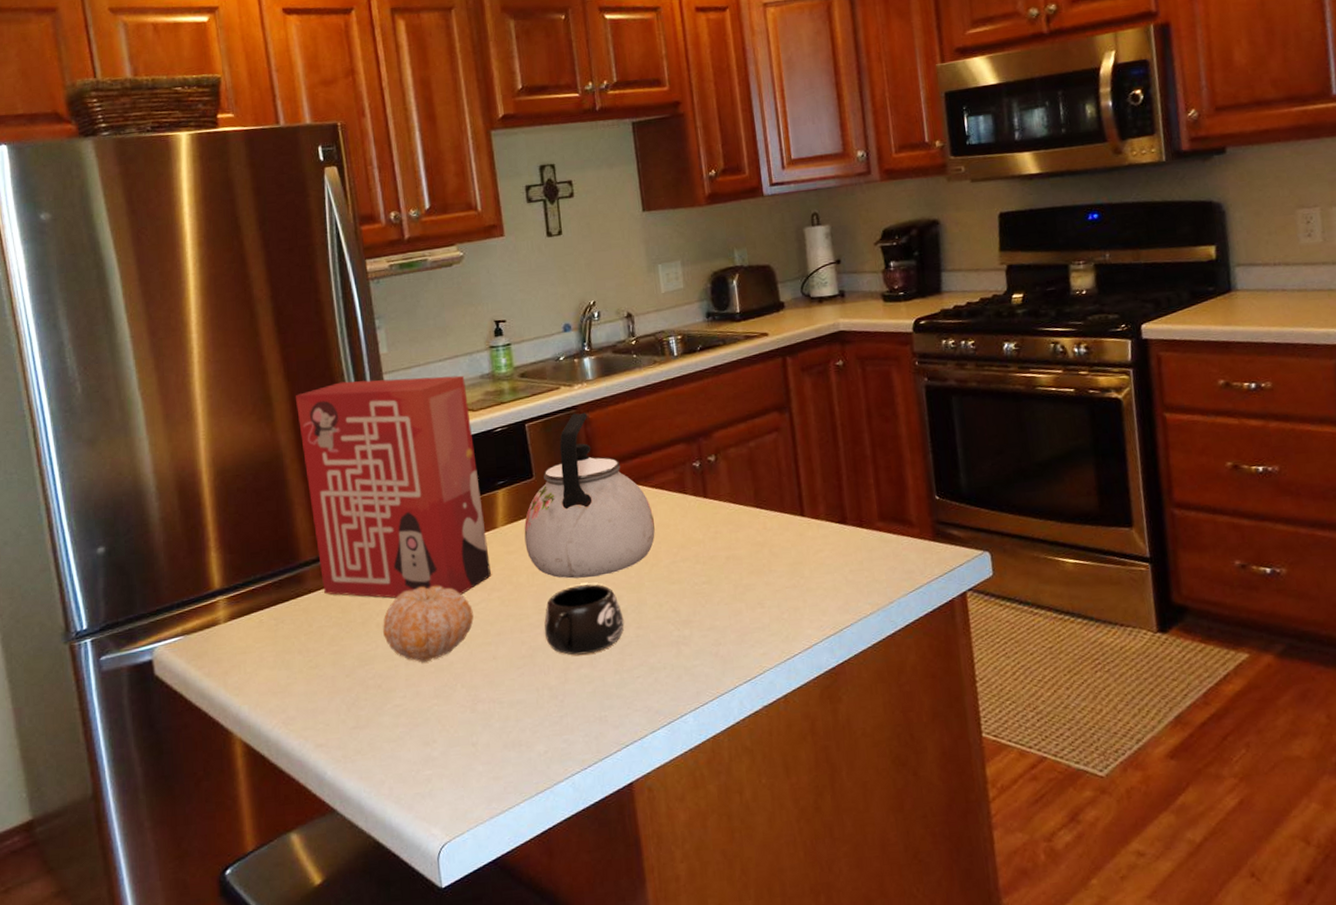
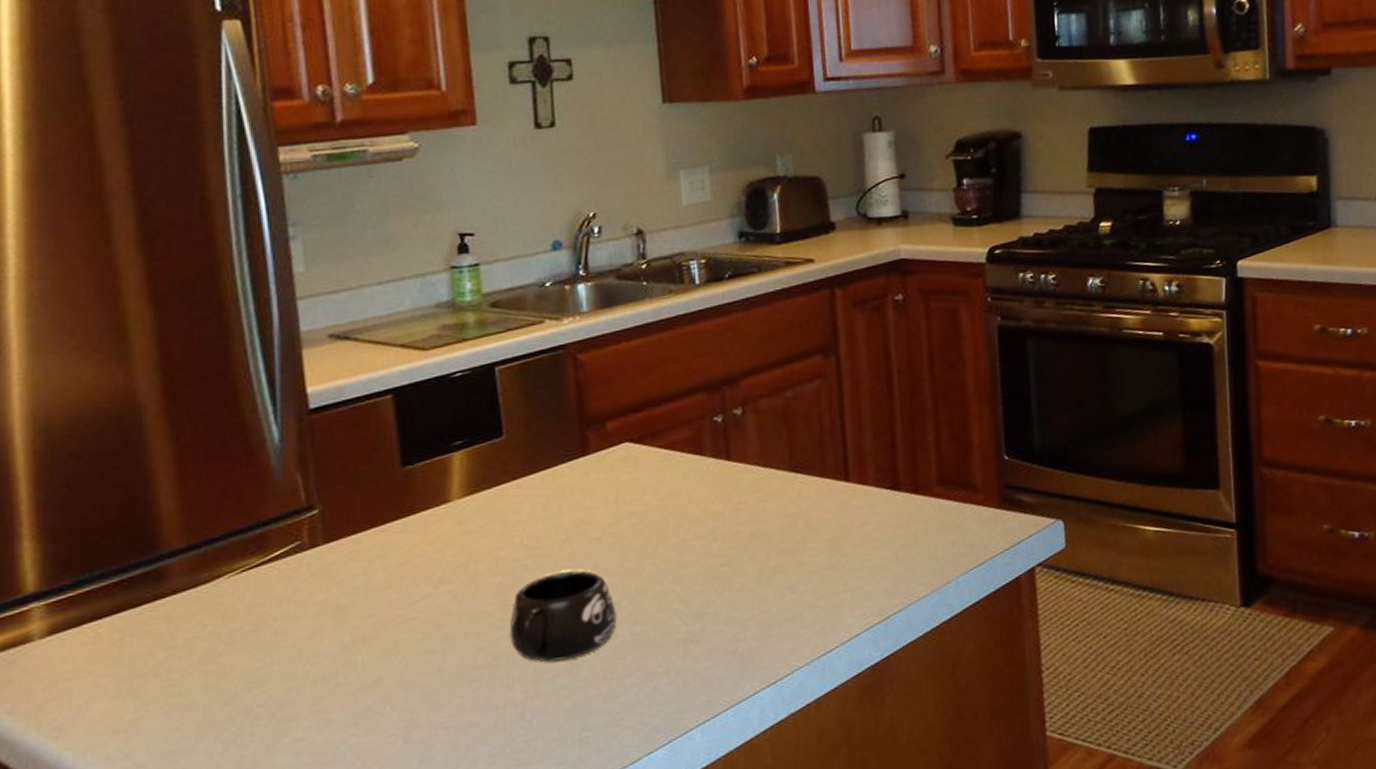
cereal box: present [296,375,491,598] -> none [165,303,439,597]
fruit: present [383,585,474,663] -> none [282,577,413,681]
kettle: present [524,412,655,579] -> none [487,353,662,565]

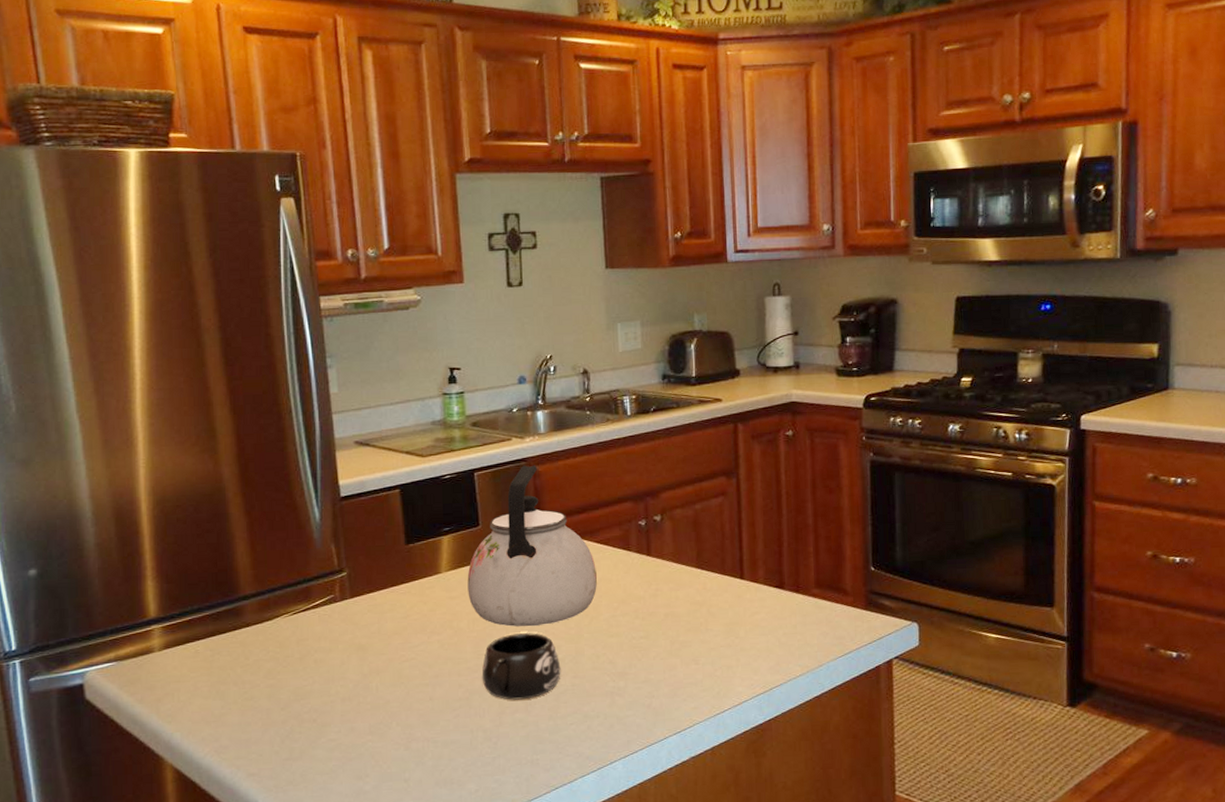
kettle: none [487,353,662,565] -> present [467,465,597,627]

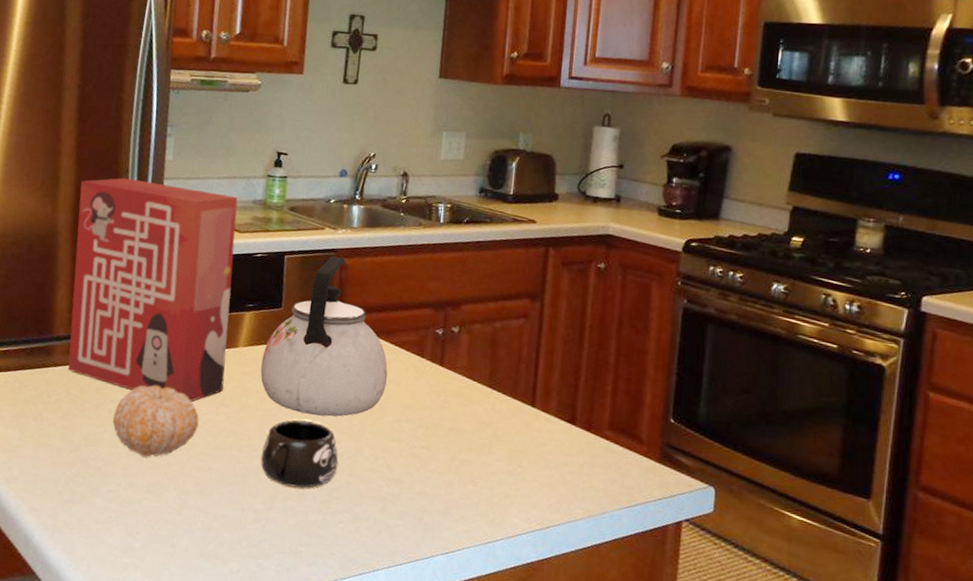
cereal box: none [241,418,432,637] -> present [68,178,238,402]
fruit: none [321,625,412,700] -> present [113,385,199,457]

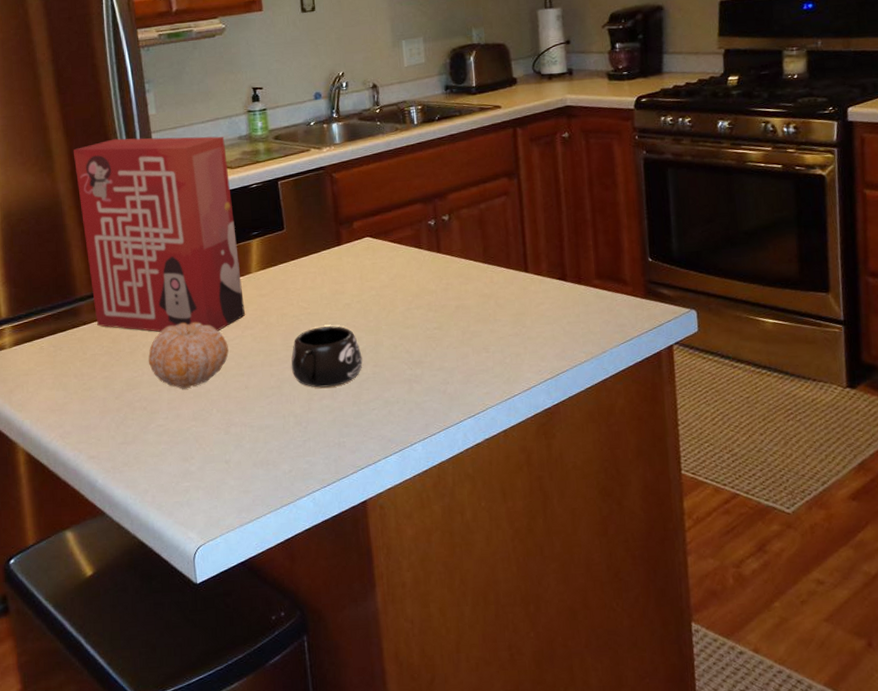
kettle: present [260,256,388,417] -> none [275,172,393,321]

